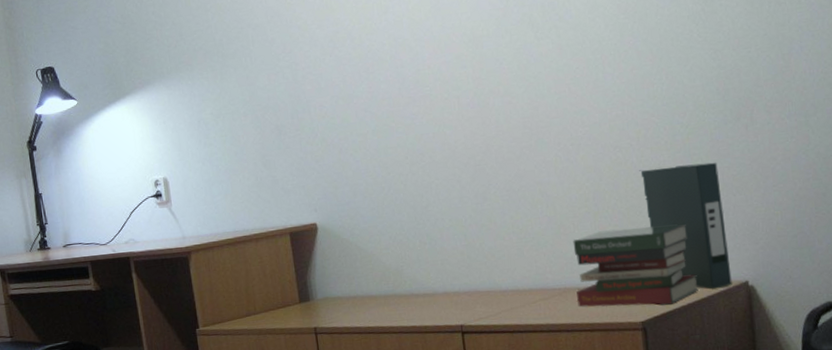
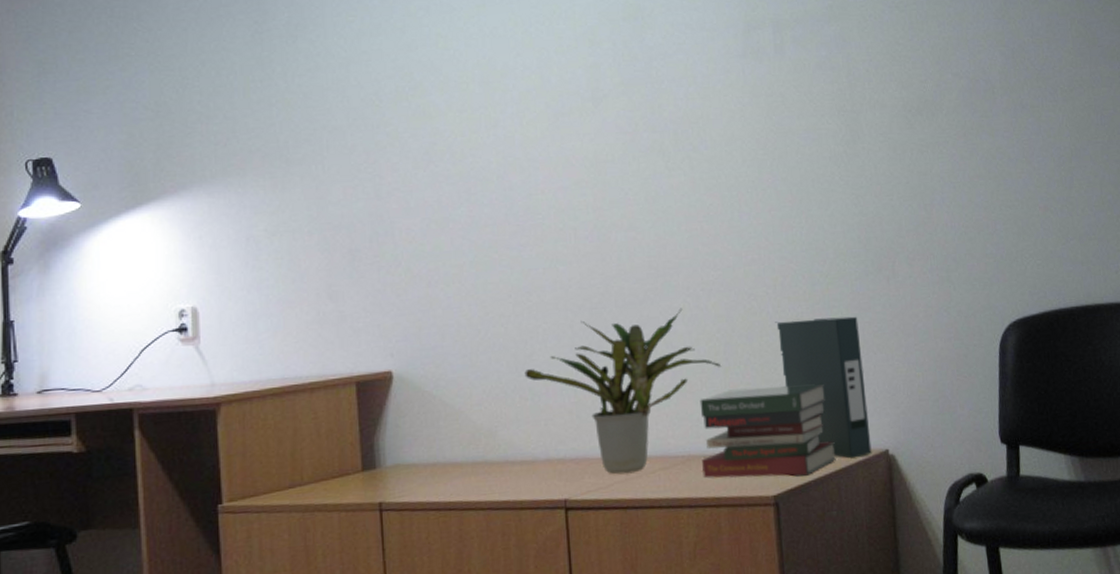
potted plant: none [422,161,592,305] -> present [524,308,722,475]

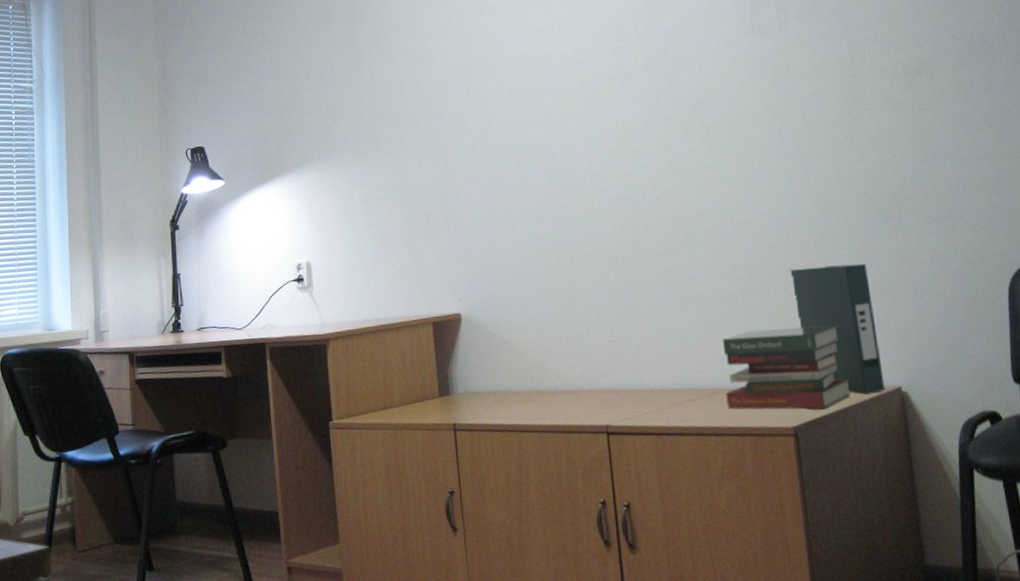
potted plant: present [524,308,722,475] -> none [569,257,741,405]

